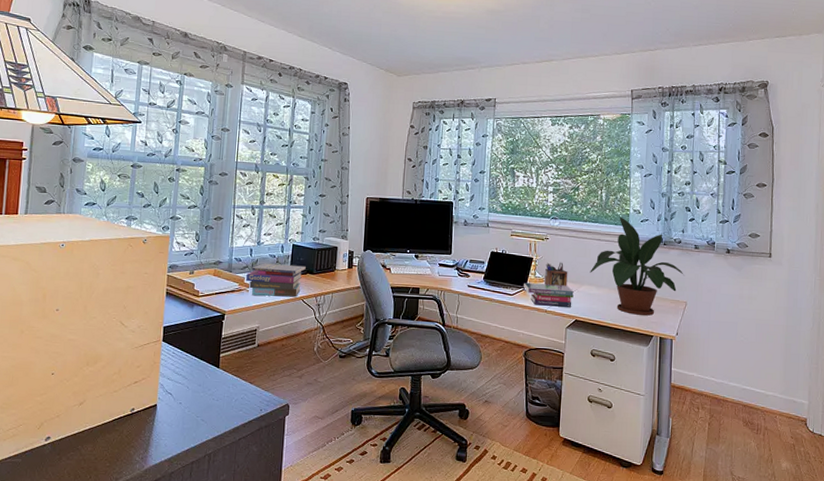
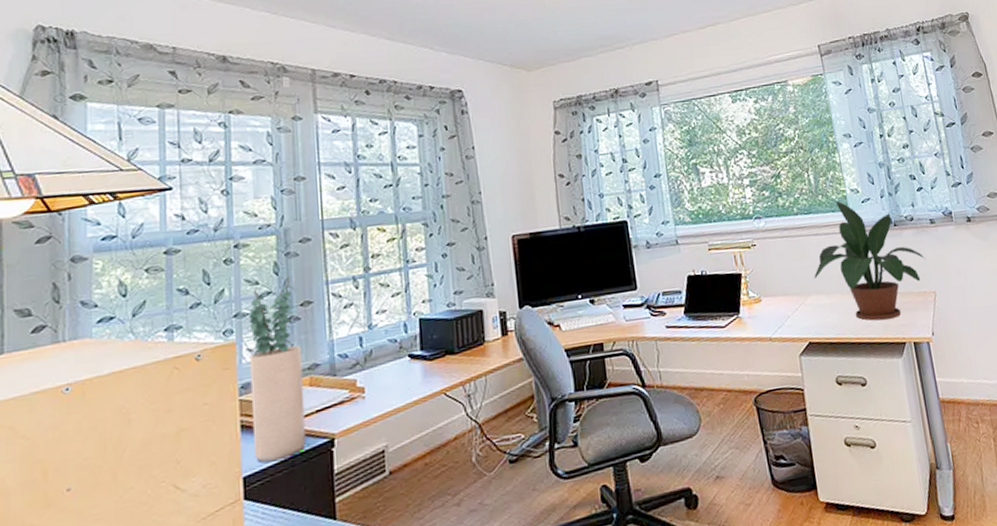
vase: none [172,197,212,321] -> present [248,276,307,463]
books: present [246,263,306,297] -> none [358,345,443,403]
books: present [524,283,574,307] -> none [736,300,801,334]
desk organizer: present [545,262,568,286] -> none [759,271,791,305]

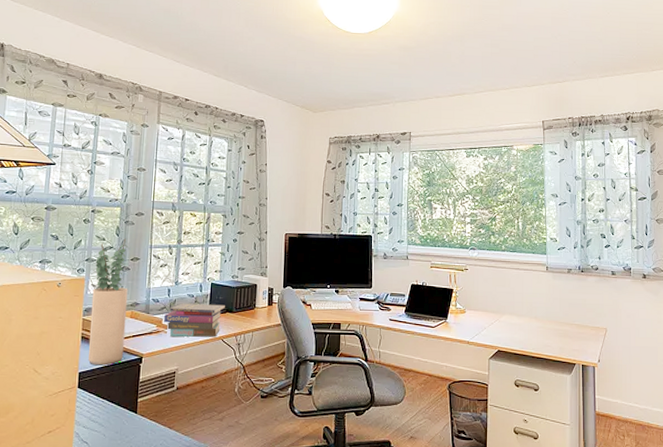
books: none [358,345,443,403] -> present [164,303,225,337]
potted plant: present [814,200,925,321] -> none [510,245,603,343]

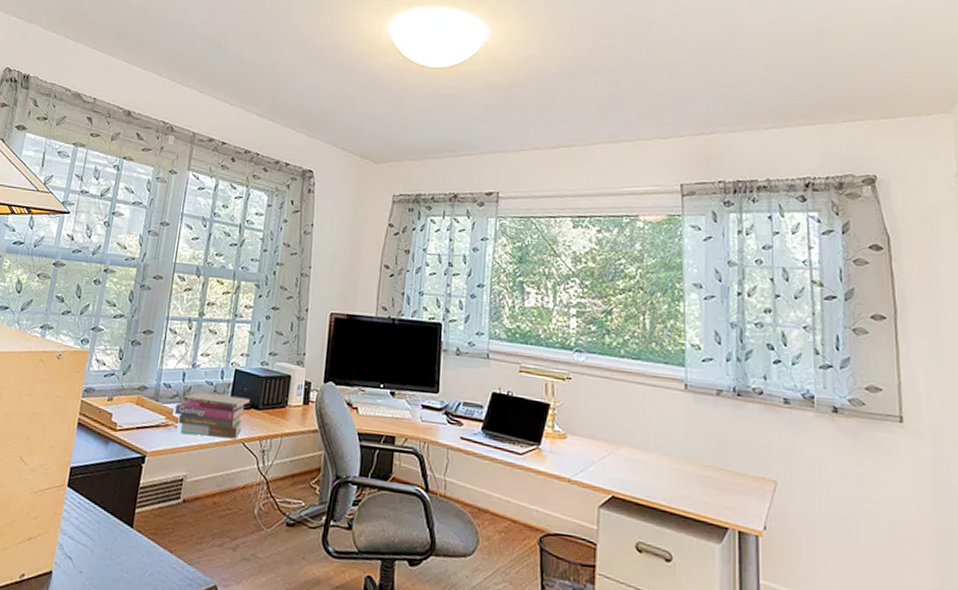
vase: present [88,238,128,366] -> none [83,305,141,462]

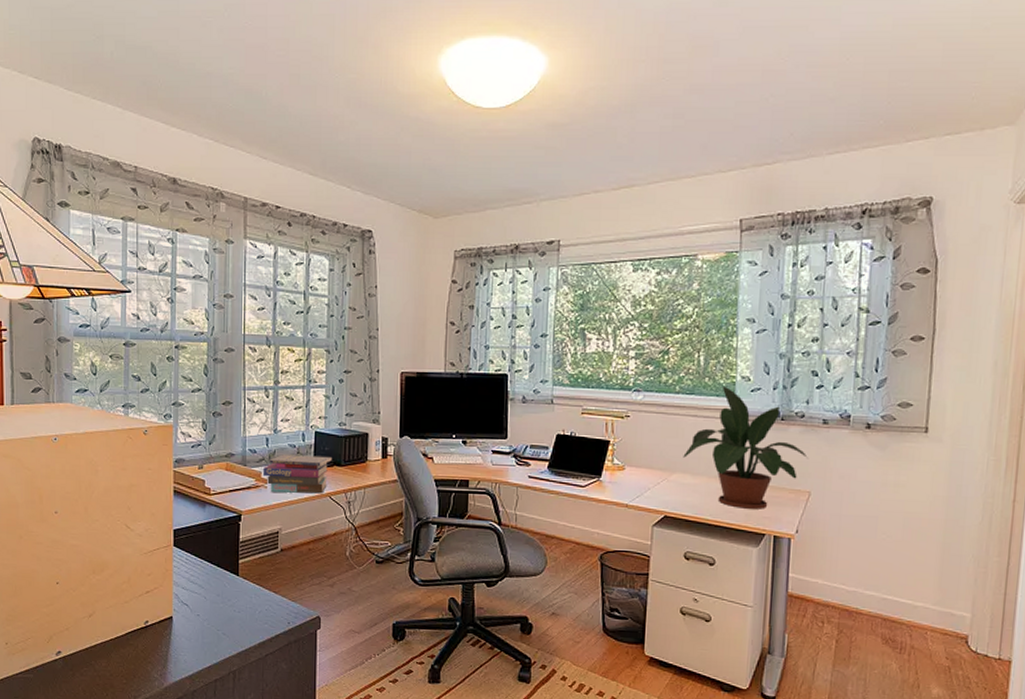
potted plant: none [631,352,770,498] -> present [683,385,808,509]

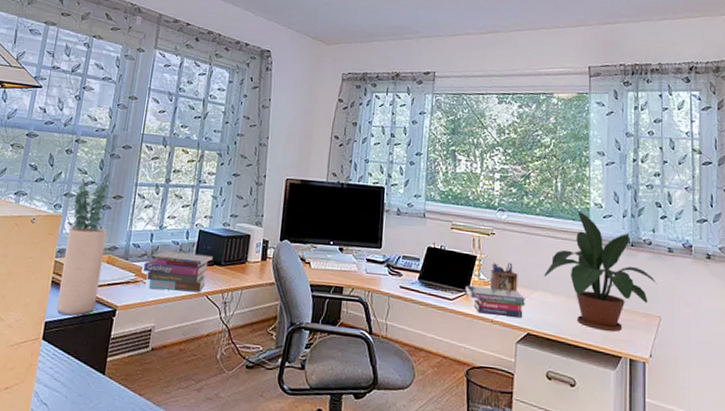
vase: none [182,379,221,523] -> present [57,173,111,316]
books: none [599,471,663,501] -> present [466,285,525,318]
desk organizer: none [625,445,655,475] -> present [490,262,518,292]

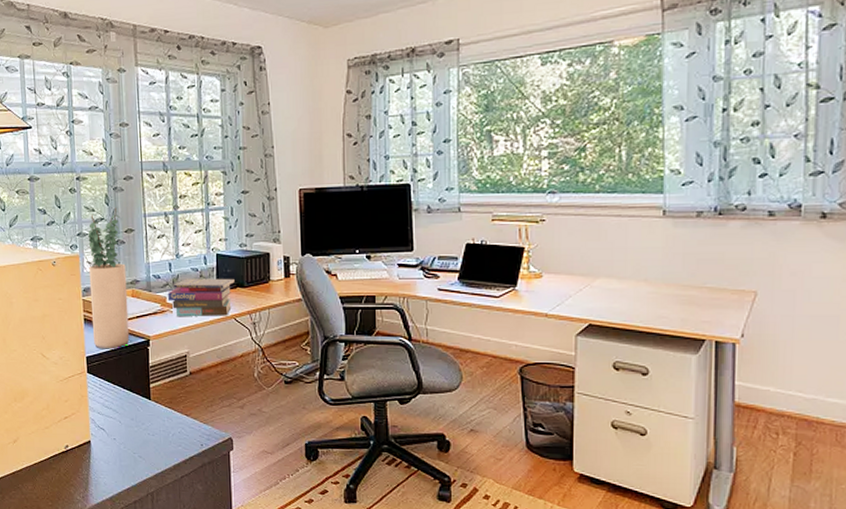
books: present [466,285,525,318] -> none [514,280,585,308]
desk organizer: present [490,262,518,292] -> none [543,250,575,281]
potted plant: present [544,210,657,332] -> none [607,181,752,313]

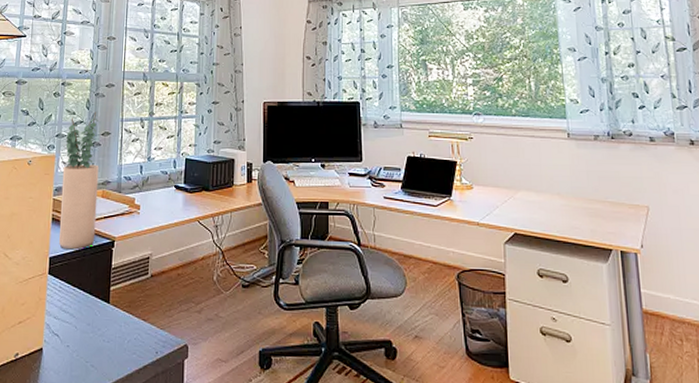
books: present [168,278,235,317] -> none [137,181,201,219]

